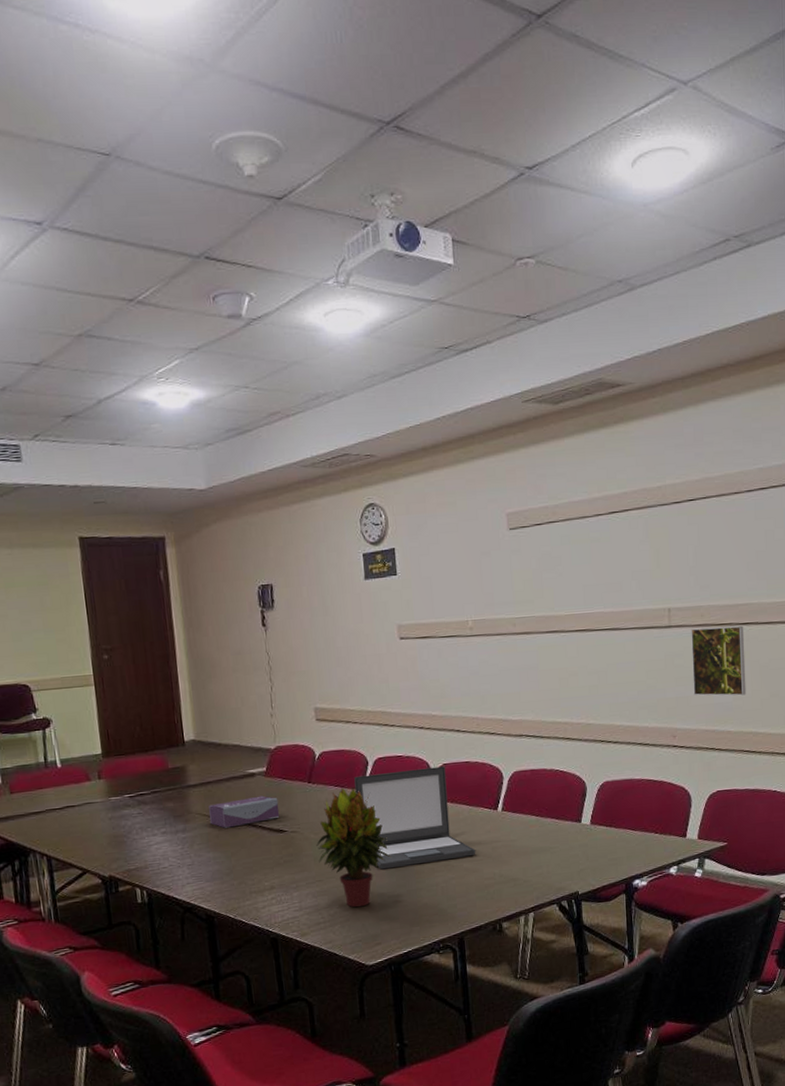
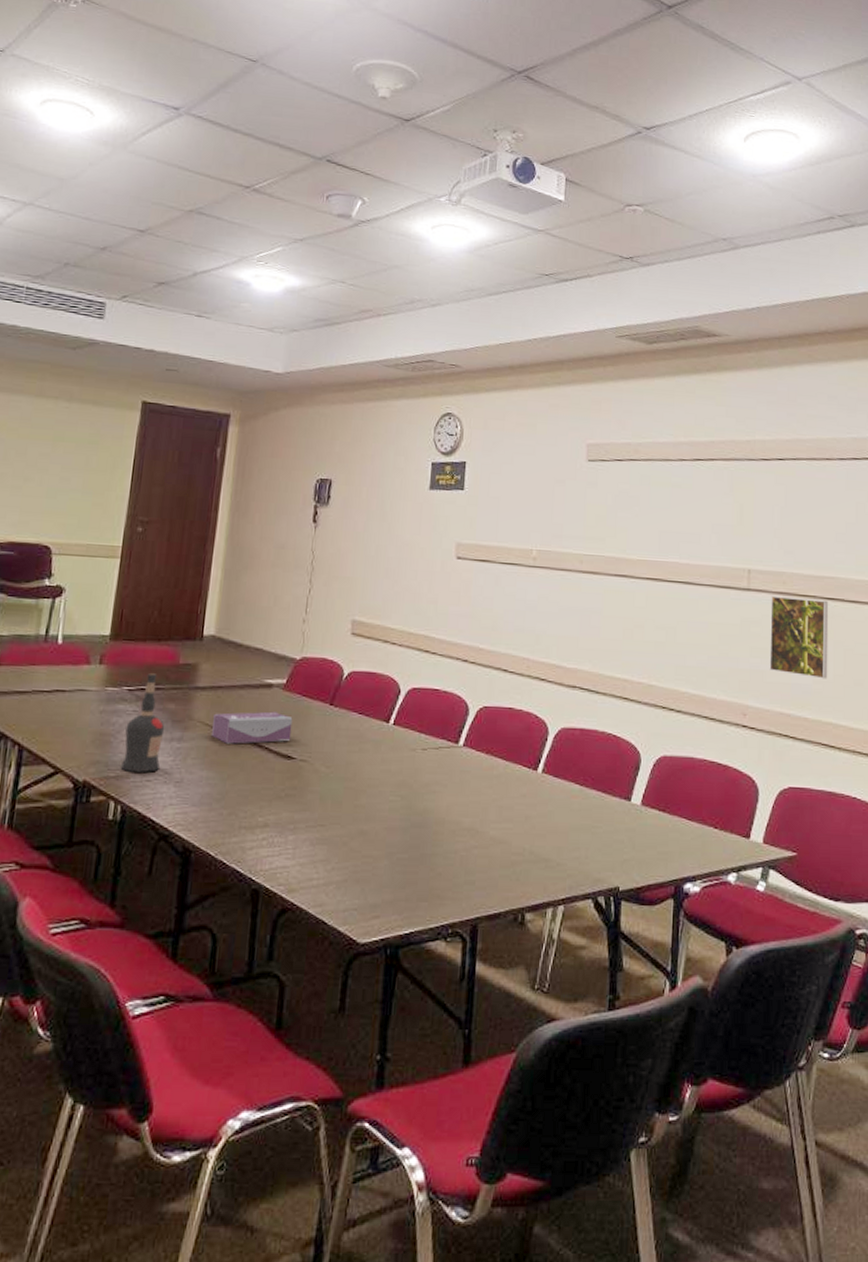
liquor bottle: none [135,780,171,863] -> present [120,673,165,773]
potted plant: present [316,787,390,908] -> none [325,716,408,866]
laptop: present [354,766,476,870] -> none [380,705,507,823]

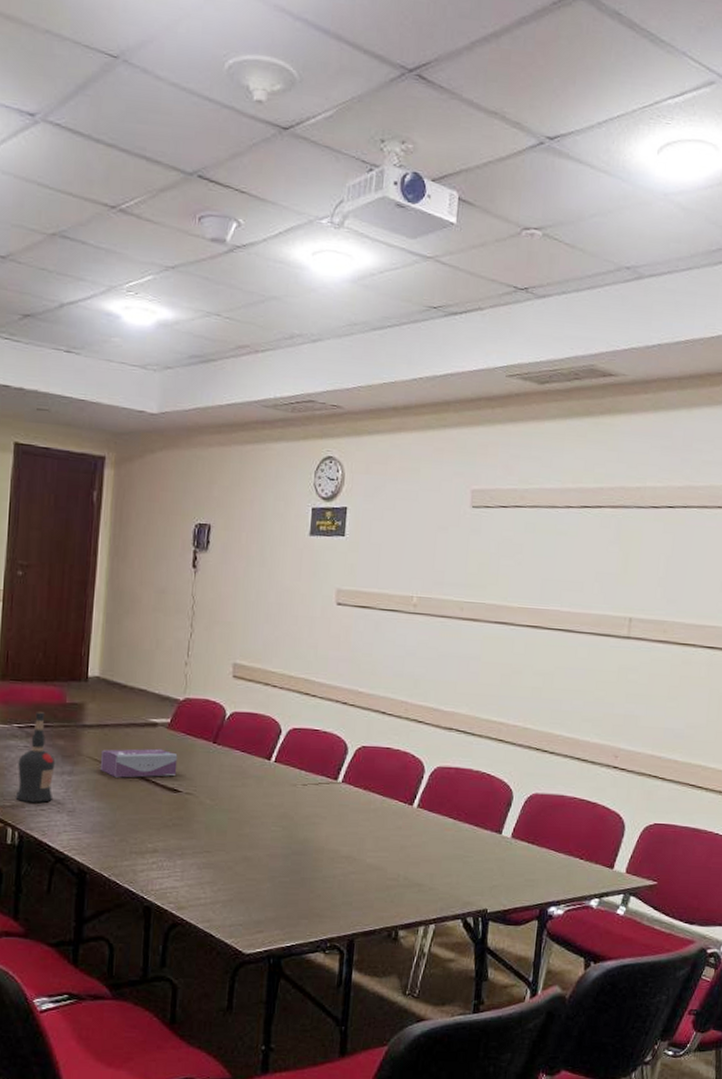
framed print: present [769,595,829,679] -> none [643,644,708,724]

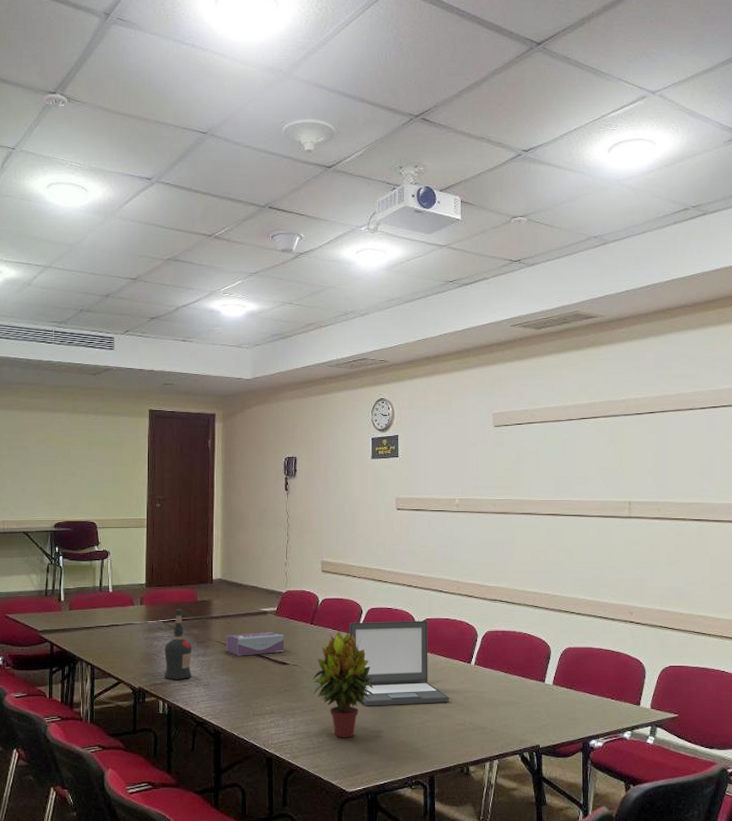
potted plant: none [210,754,289,888] -> present [312,631,375,738]
laptop: none [262,744,383,852] -> present [350,621,450,706]

